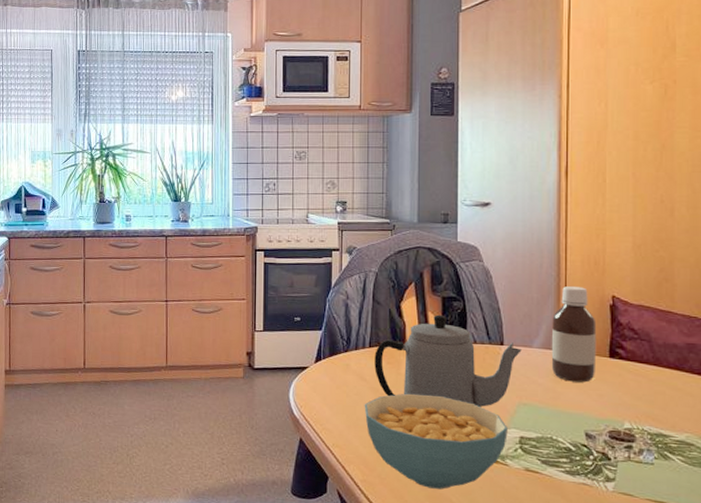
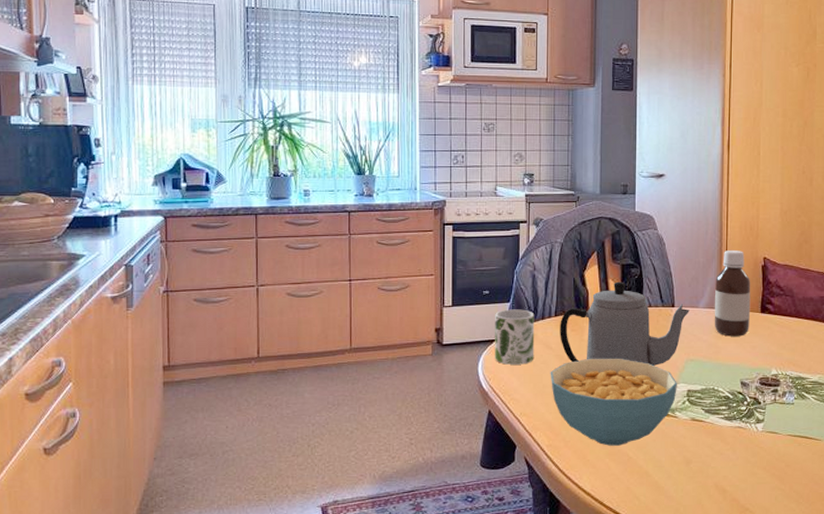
mug: none [306,337,348,394] -> present [495,309,535,365]

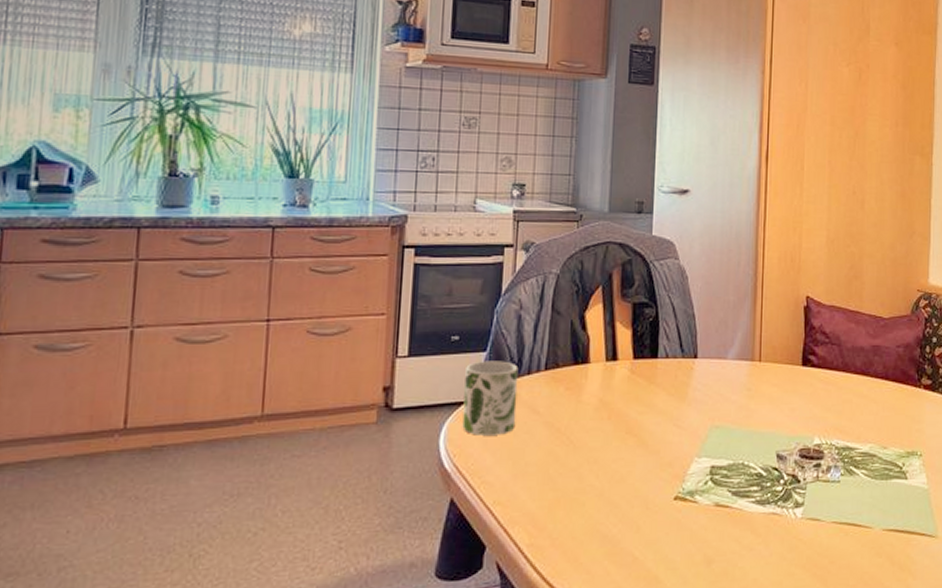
cereal bowl: present [550,358,677,446] -> none [535,425,698,543]
teapot: present [560,281,690,366] -> none [550,325,716,435]
bottle: present [714,249,751,337] -> none [745,286,791,396]

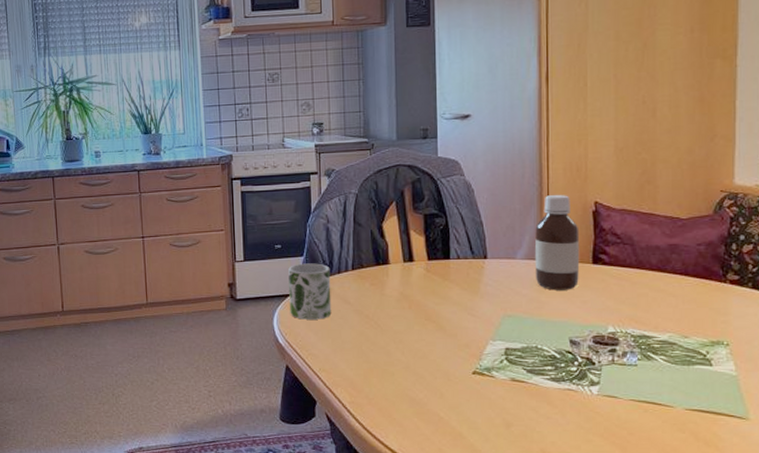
bottle: none [745,286,791,396] -> present [534,194,580,290]

